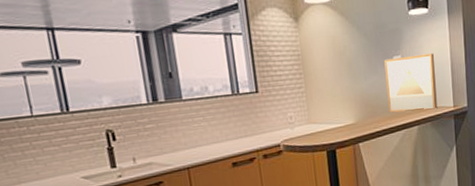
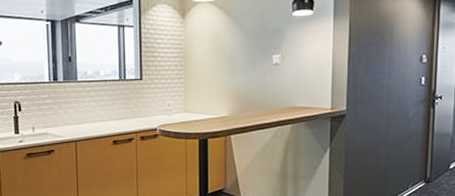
wall art: present [384,53,438,113] -> none [263,54,315,112]

